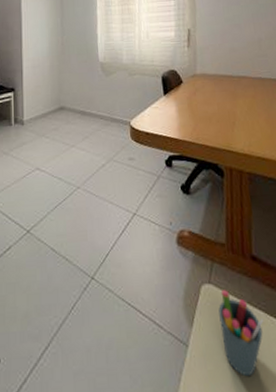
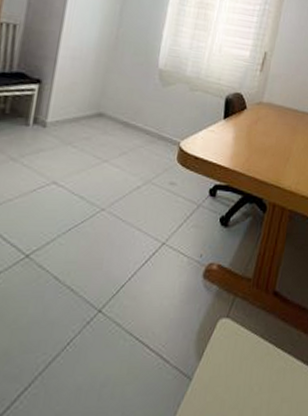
pen holder: present [218,290,264,377] -> none [227,324,271,406]

